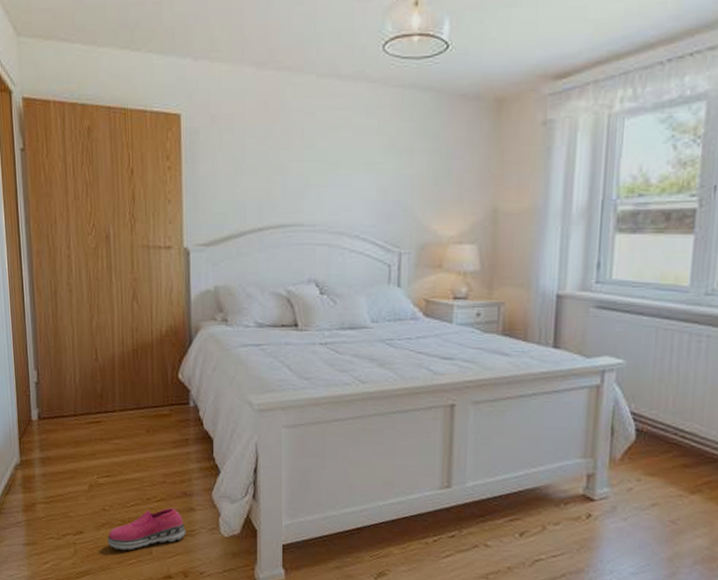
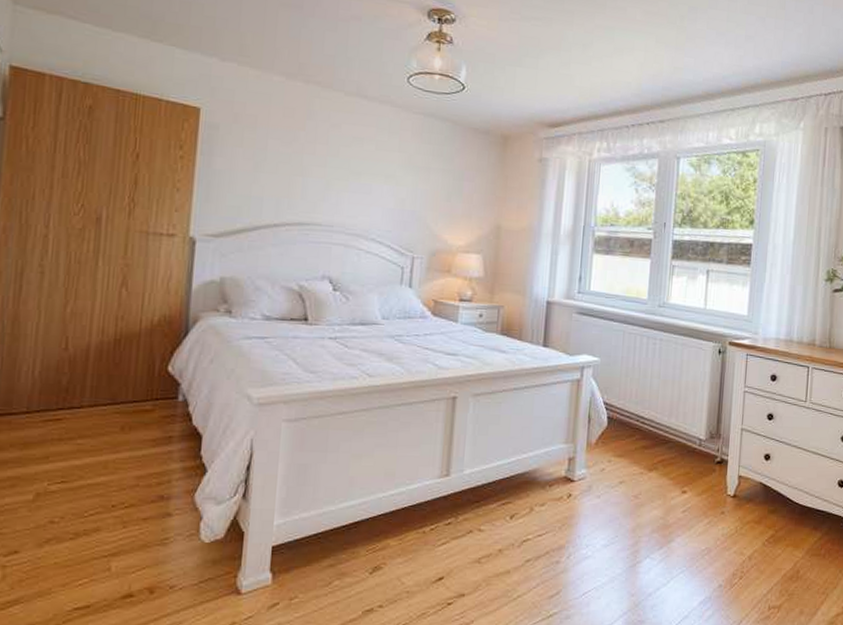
shoe: present [107,507,186,551] -> none [51,514,158,569]

